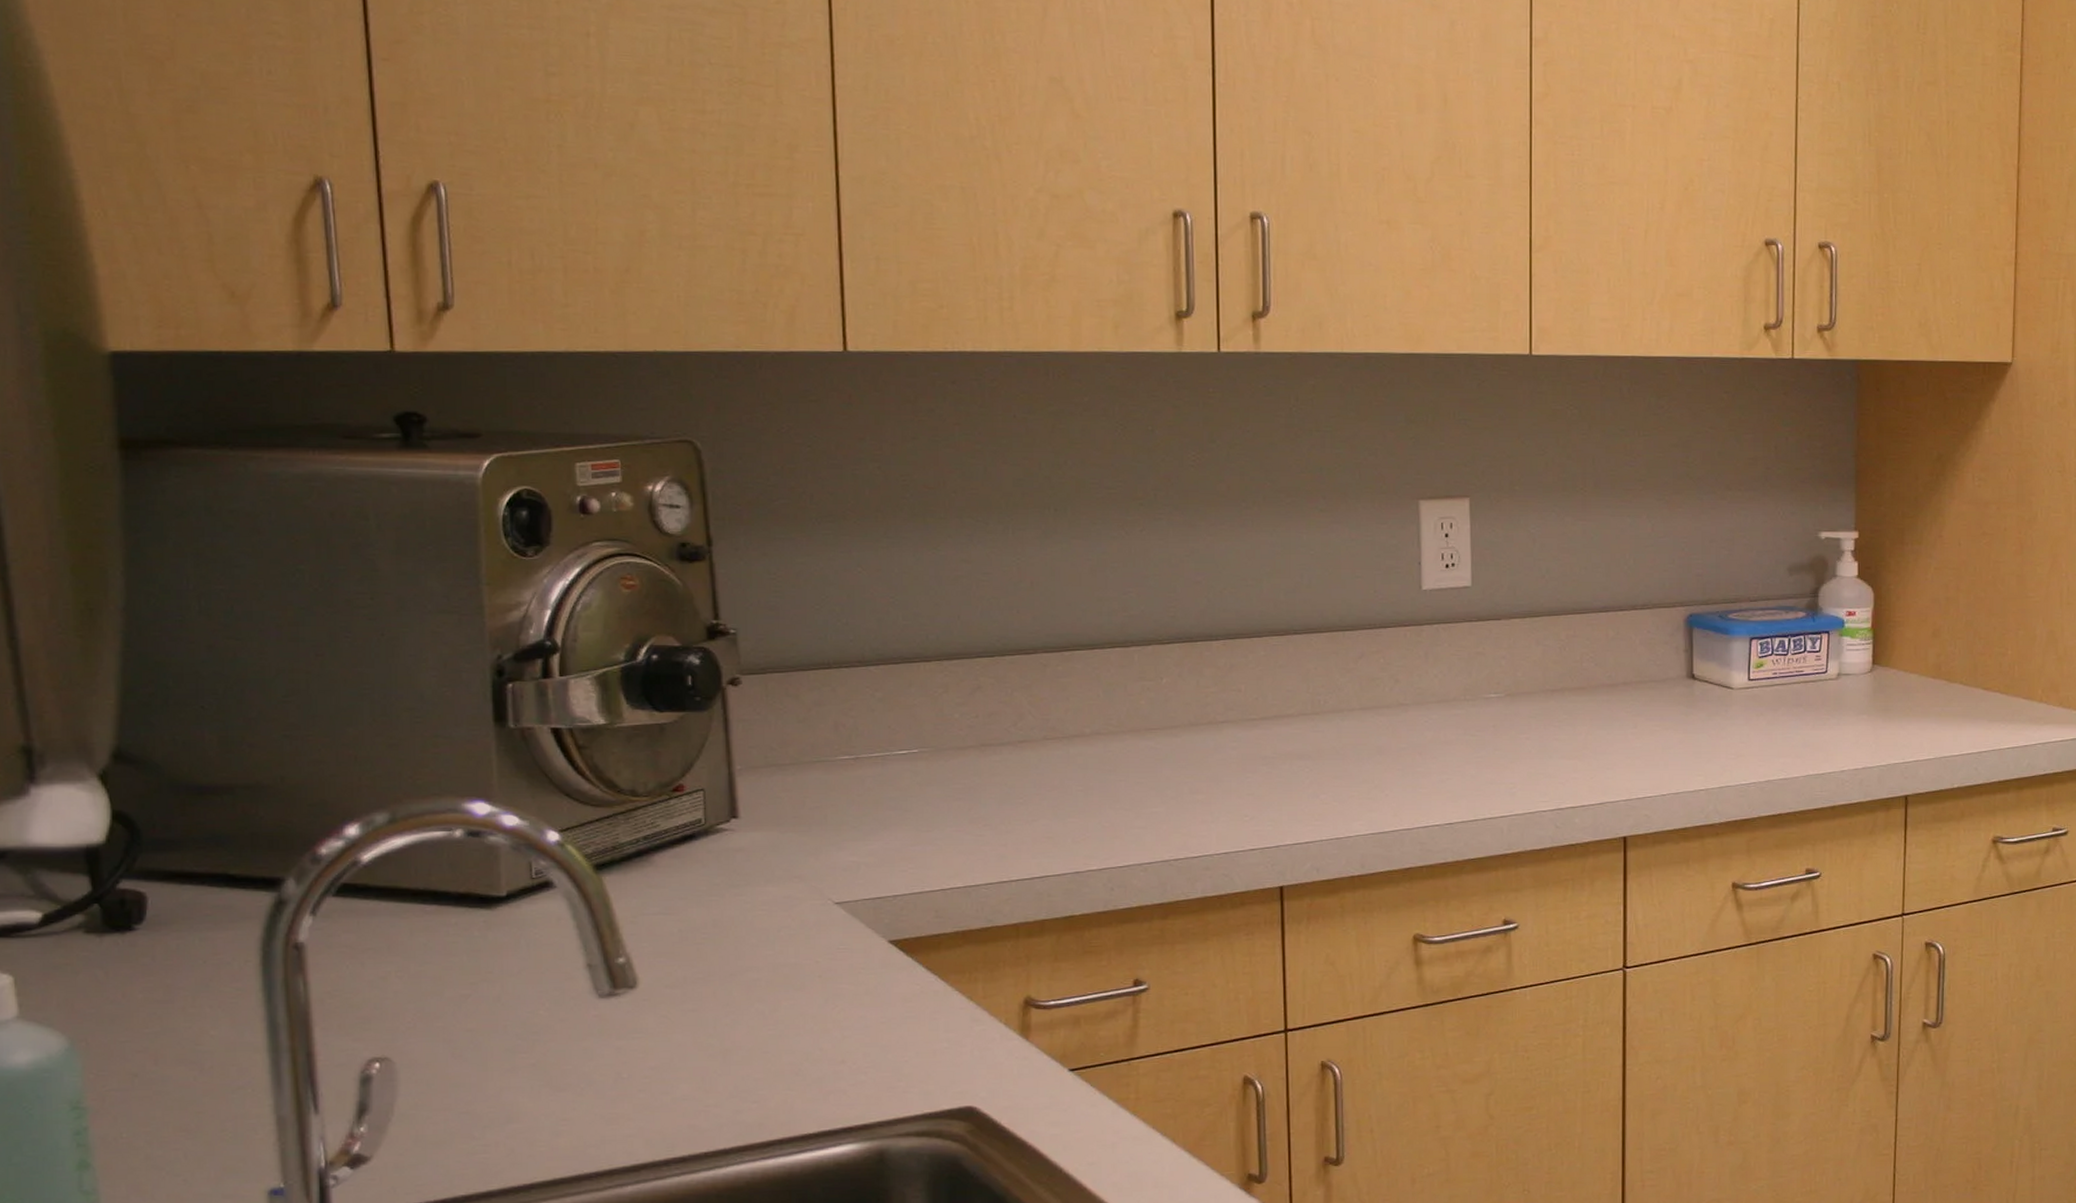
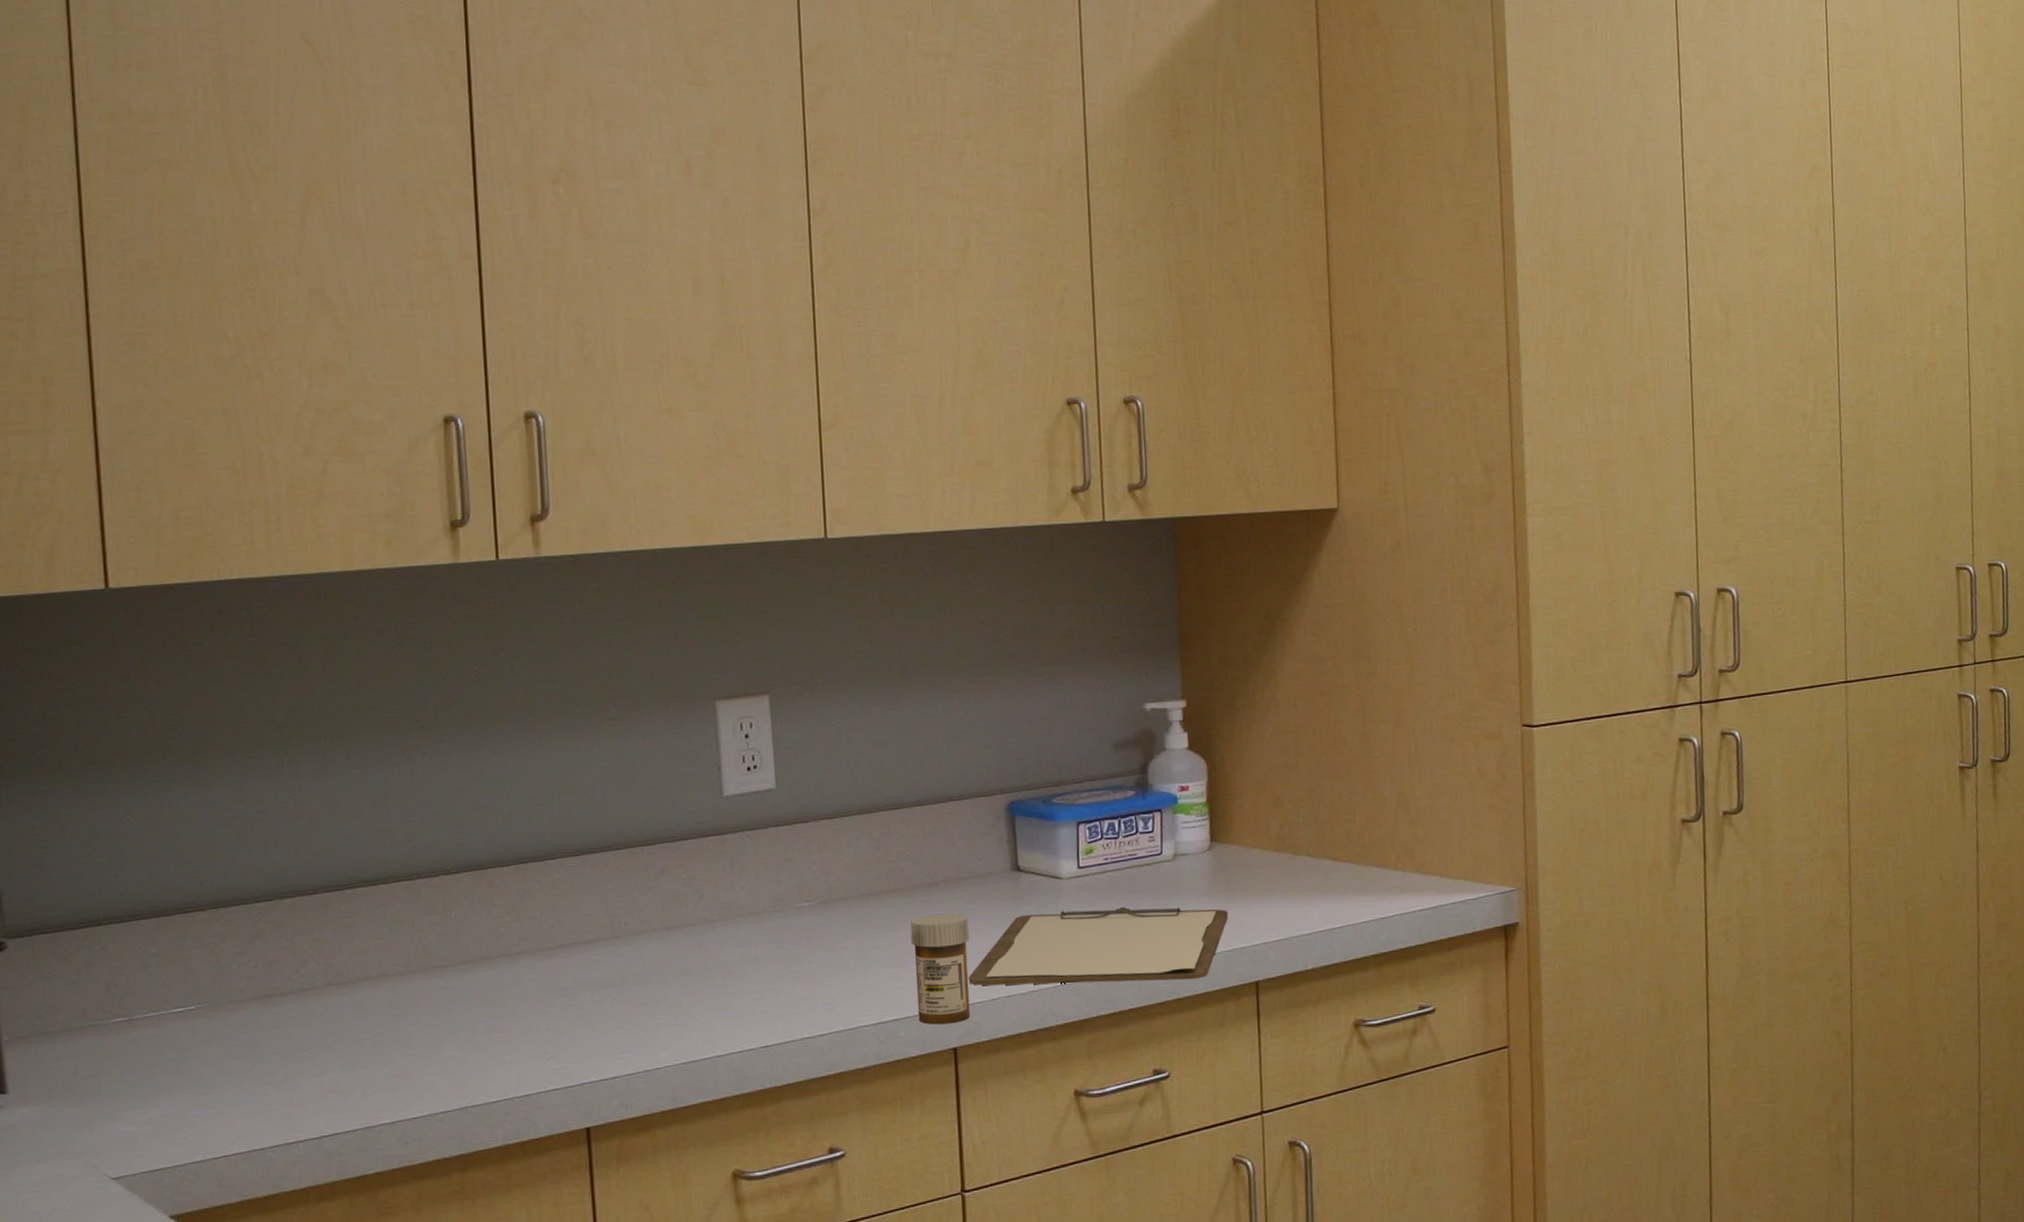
medicine: none [1590,713,1644,815] -> present [910,913,971,1025]
clipboard: none [1641,718,1884,790] -> present [969,907,1228,986]

